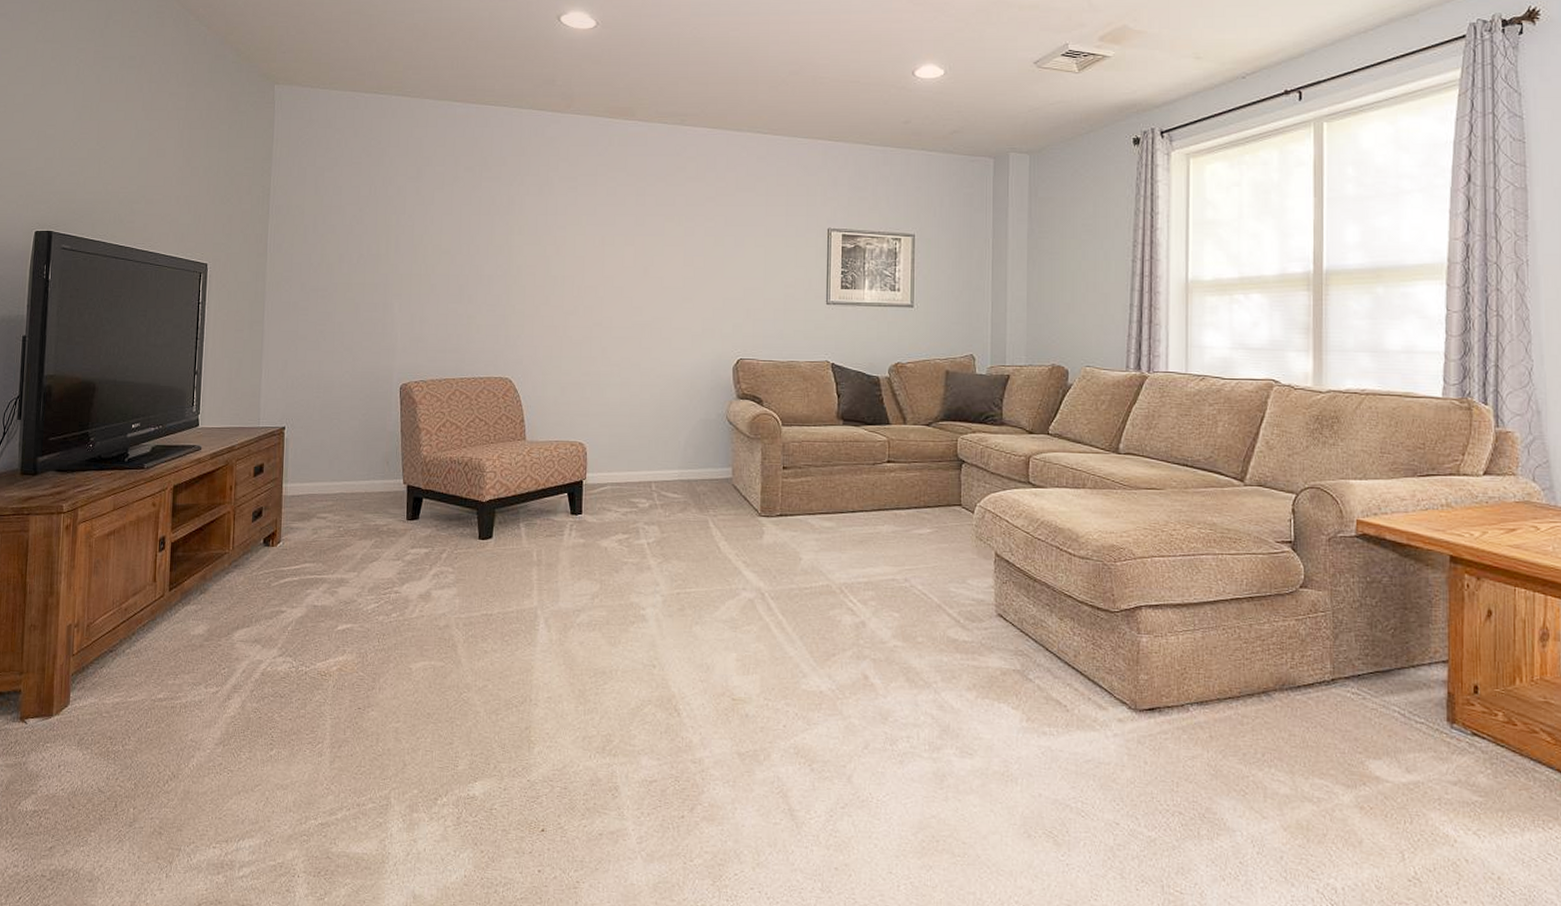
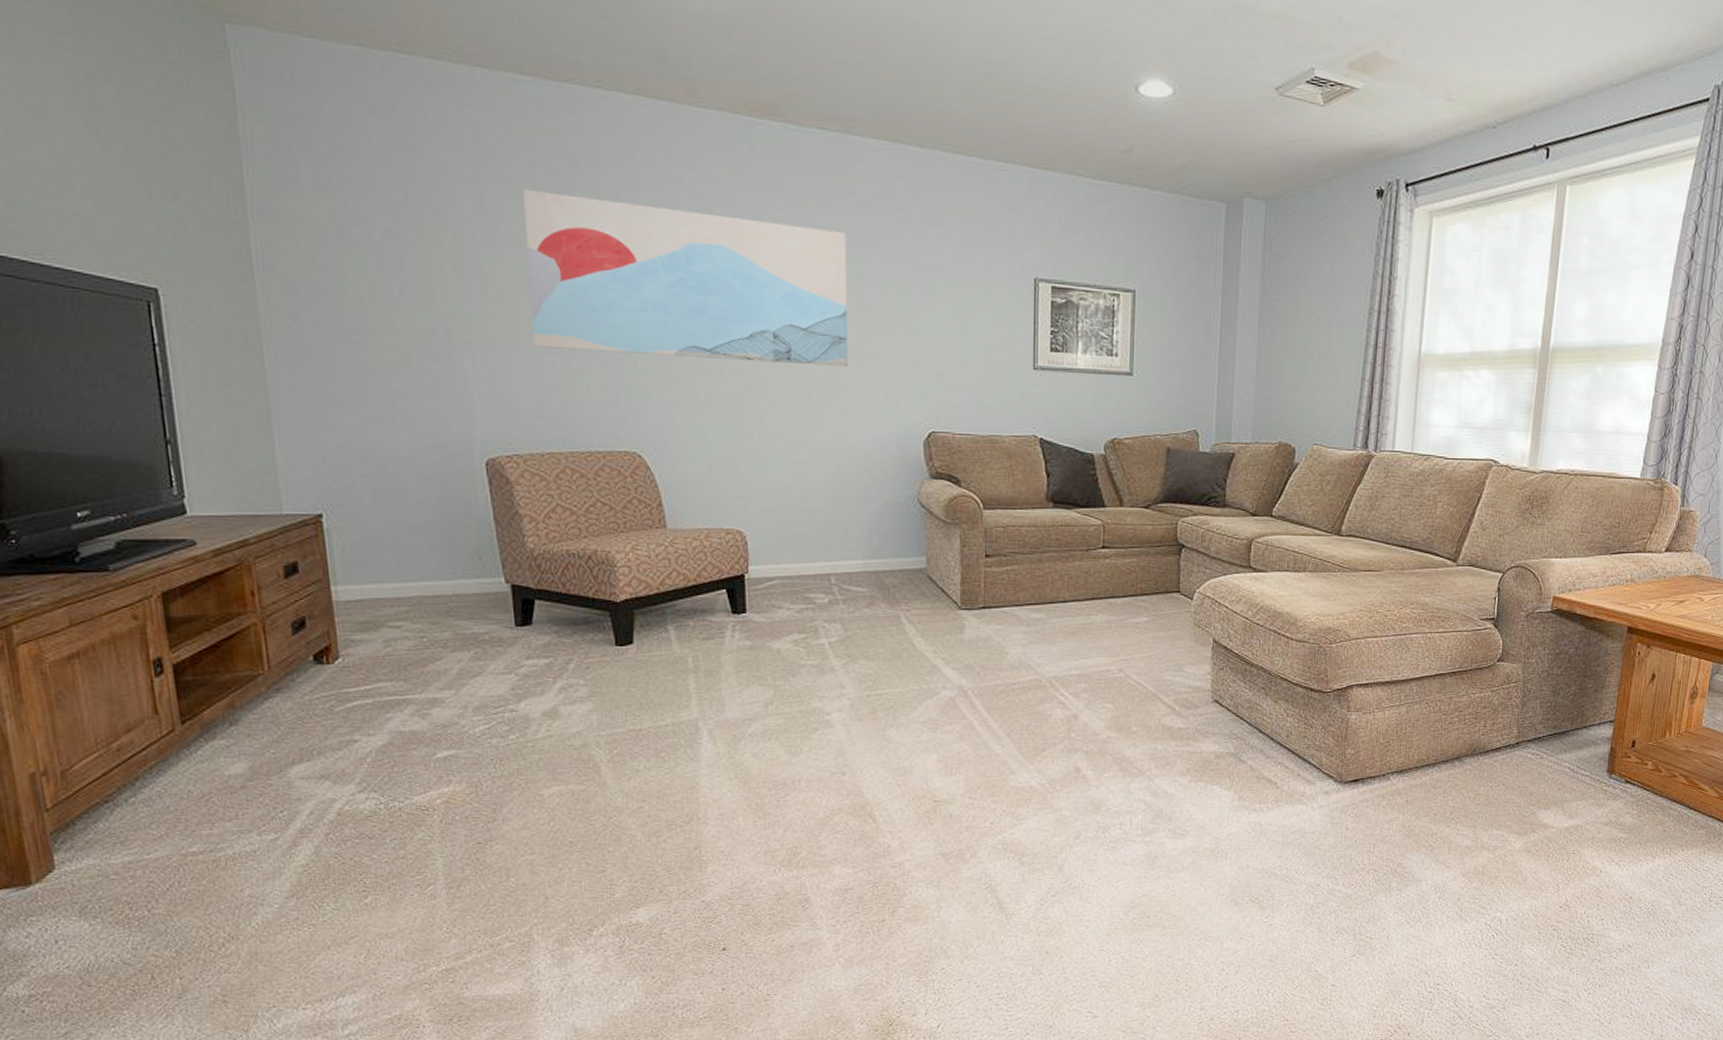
wall art: none [443,181,678,306] -> present [523,189,849,367]

